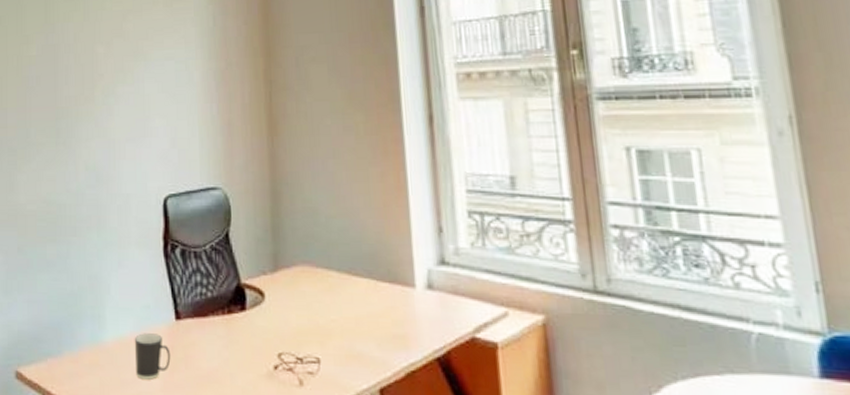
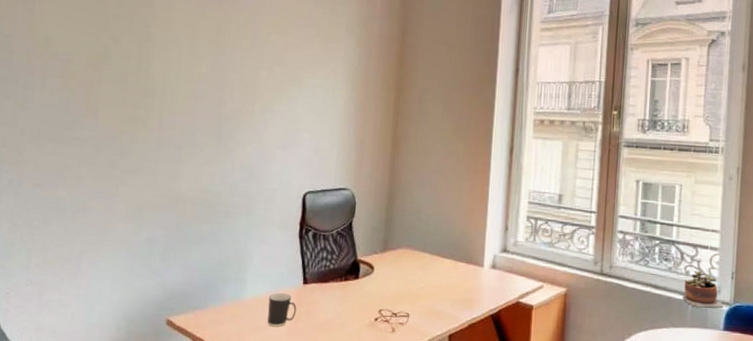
succulent plant: none [733,279,813,341] -> present [681,270,724,308]

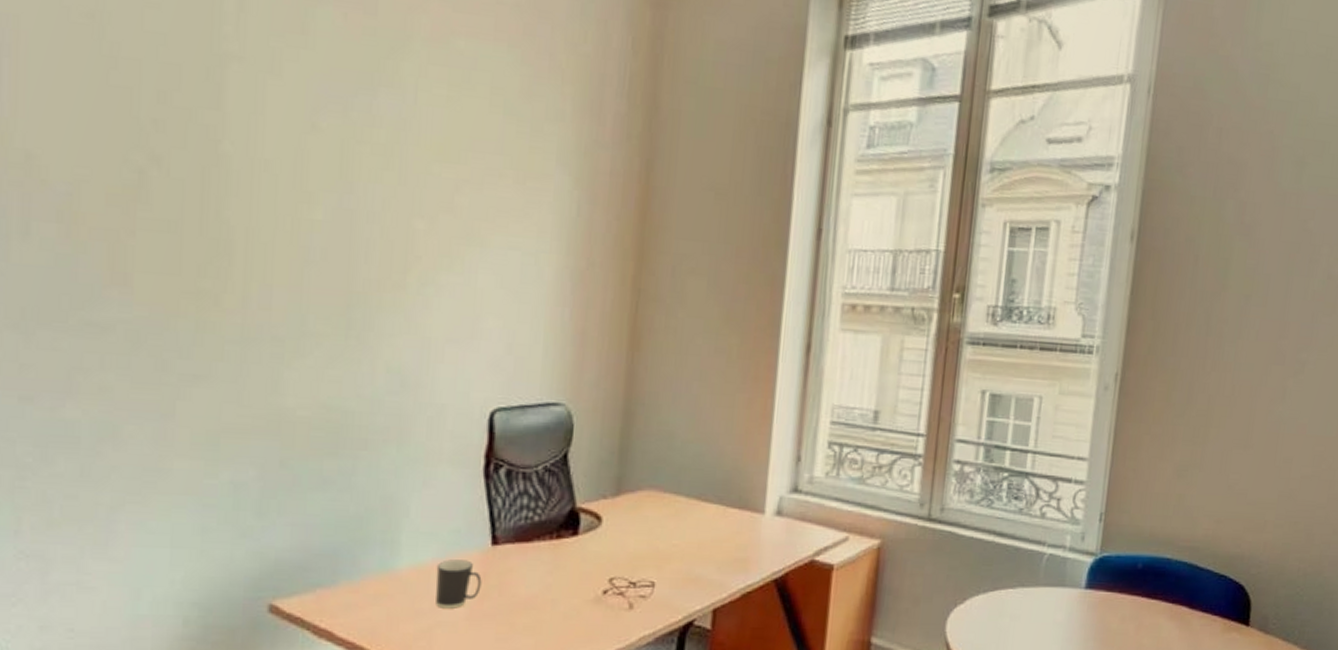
succulent plant: present [681,270,724,308] -> none [1033,510,1088,560]

